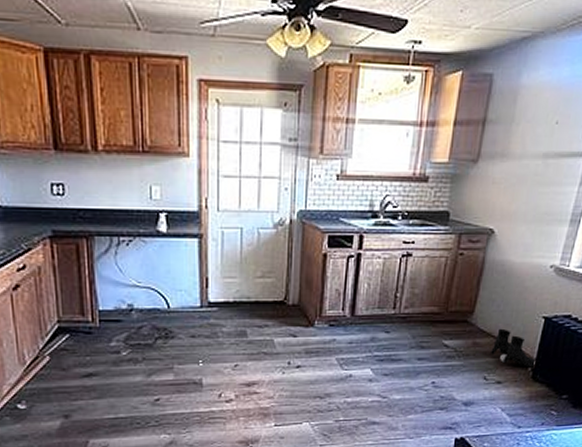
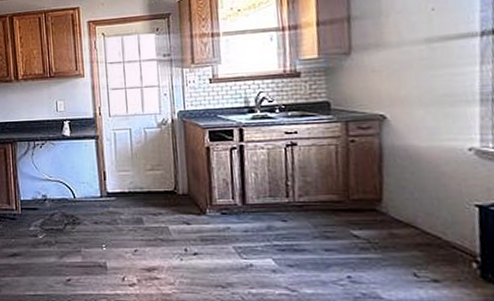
boots: present [491,328,537,368] -> none [415,218,483,265]

